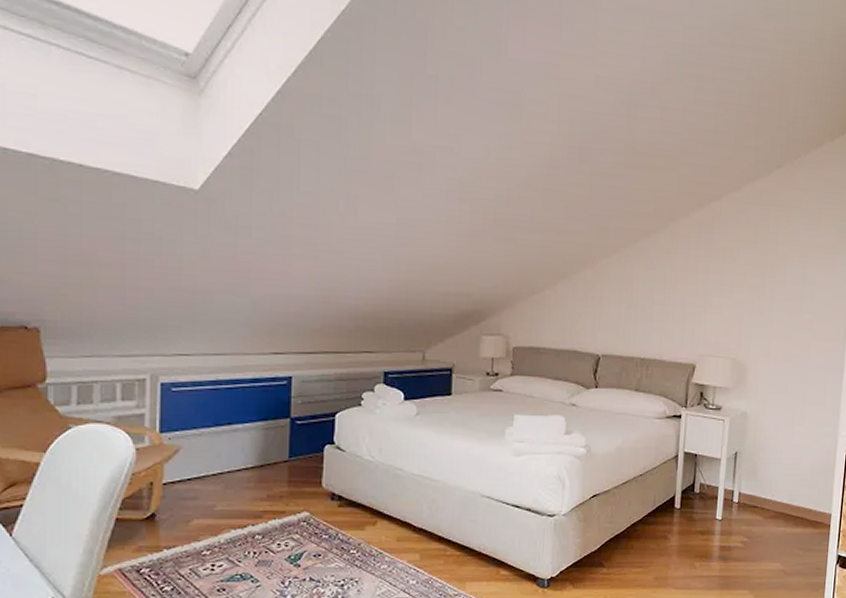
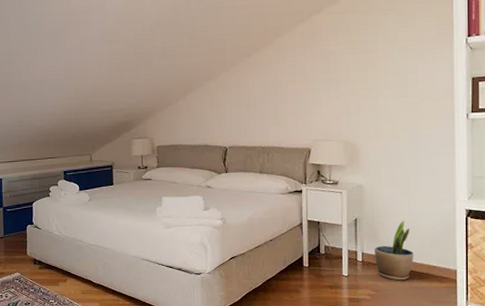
potted plant: none [751,456,791,526] -> present [375,221,414,281]

